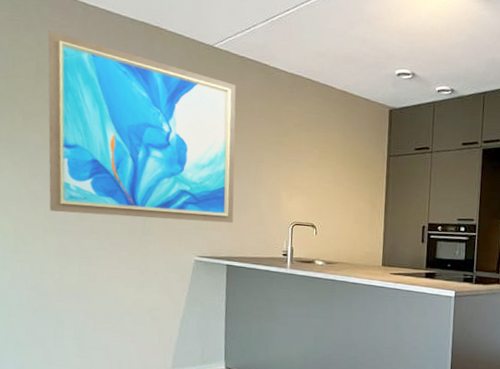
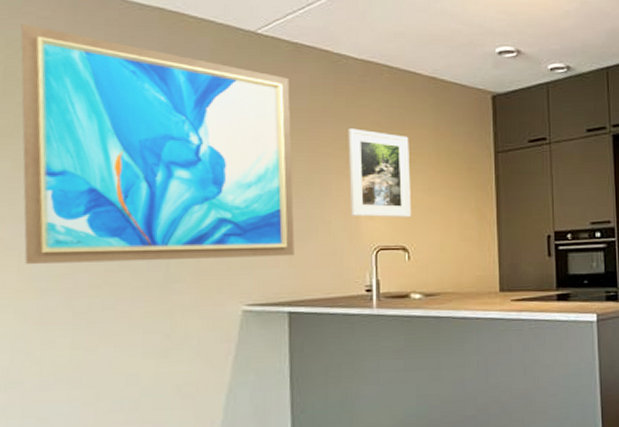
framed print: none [275,128,323,202] -> present [348,128,412,217]

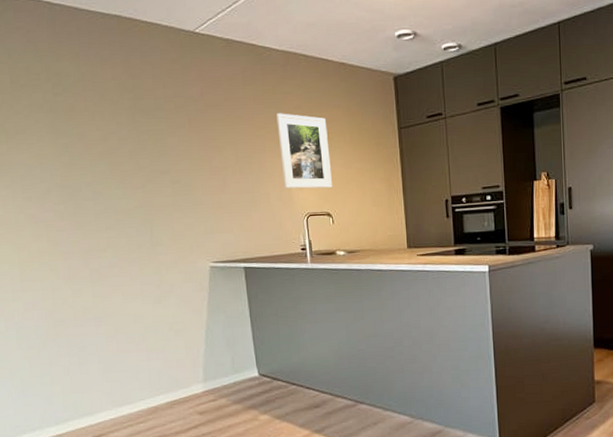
wall art: present [20,23,295,264] -> none [16,37,244,233]

